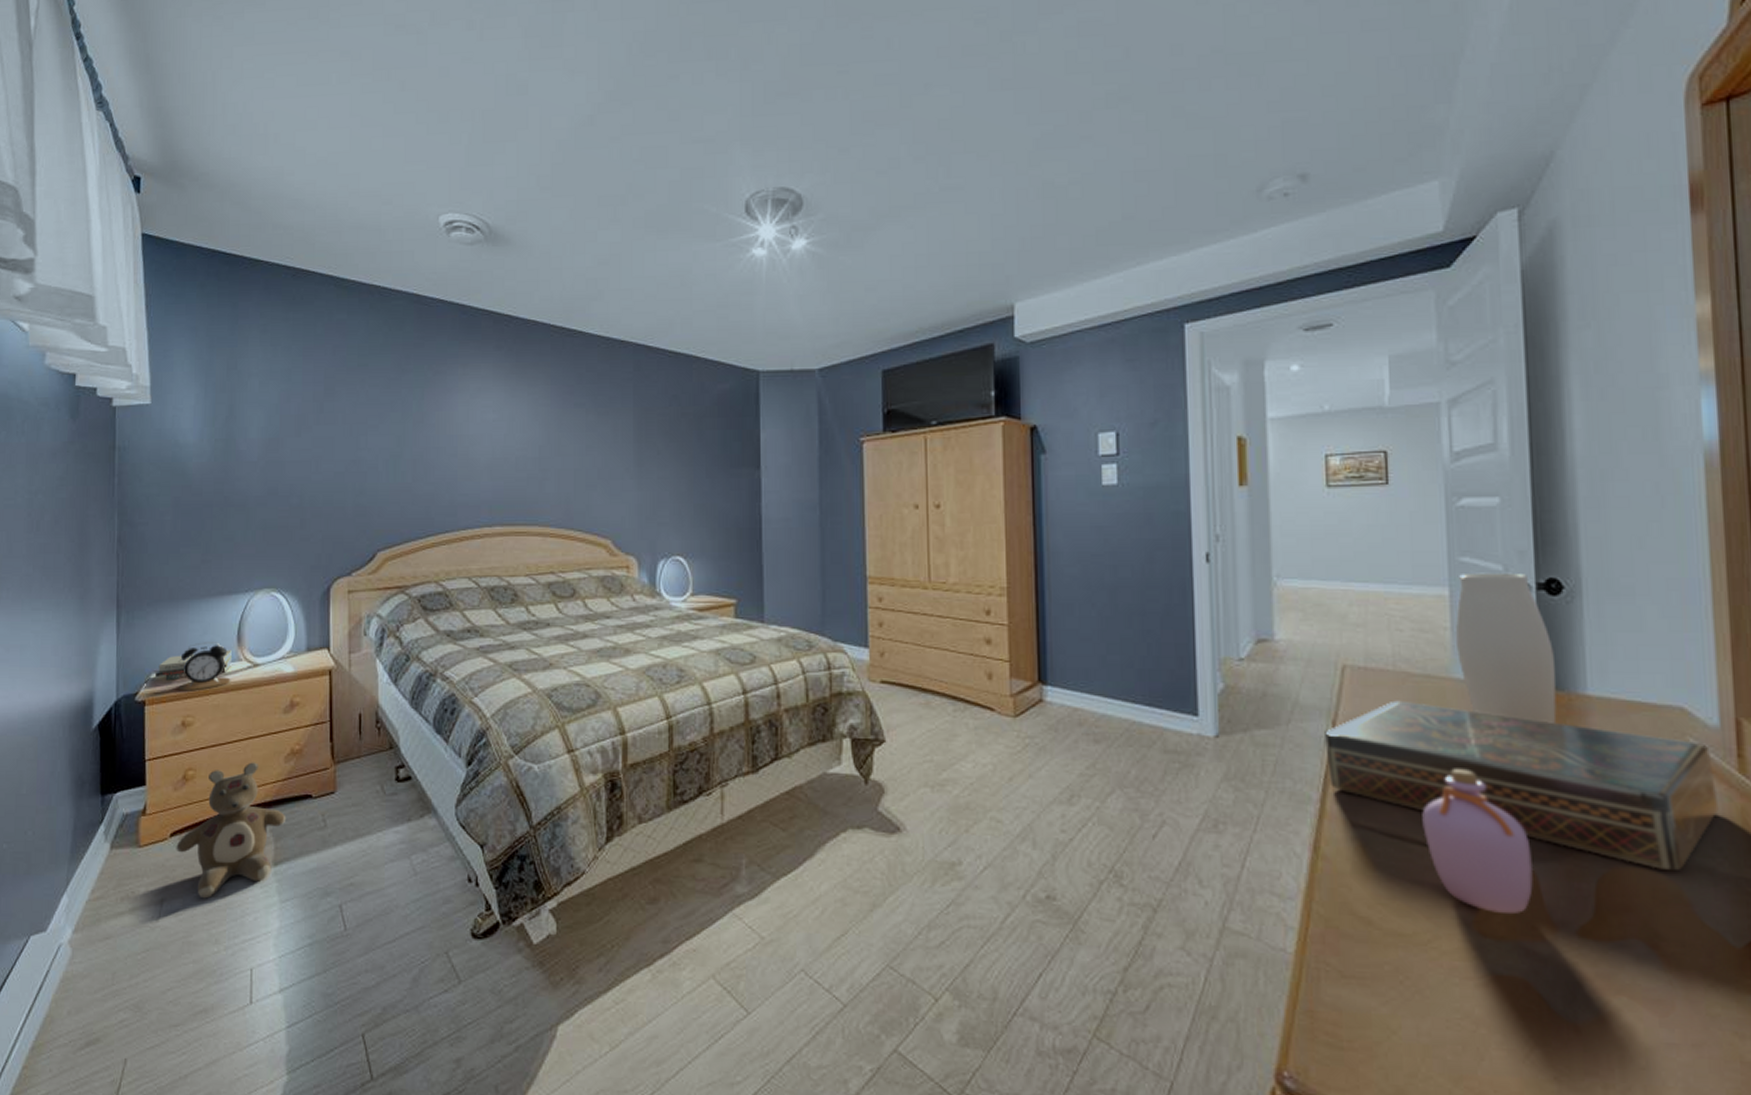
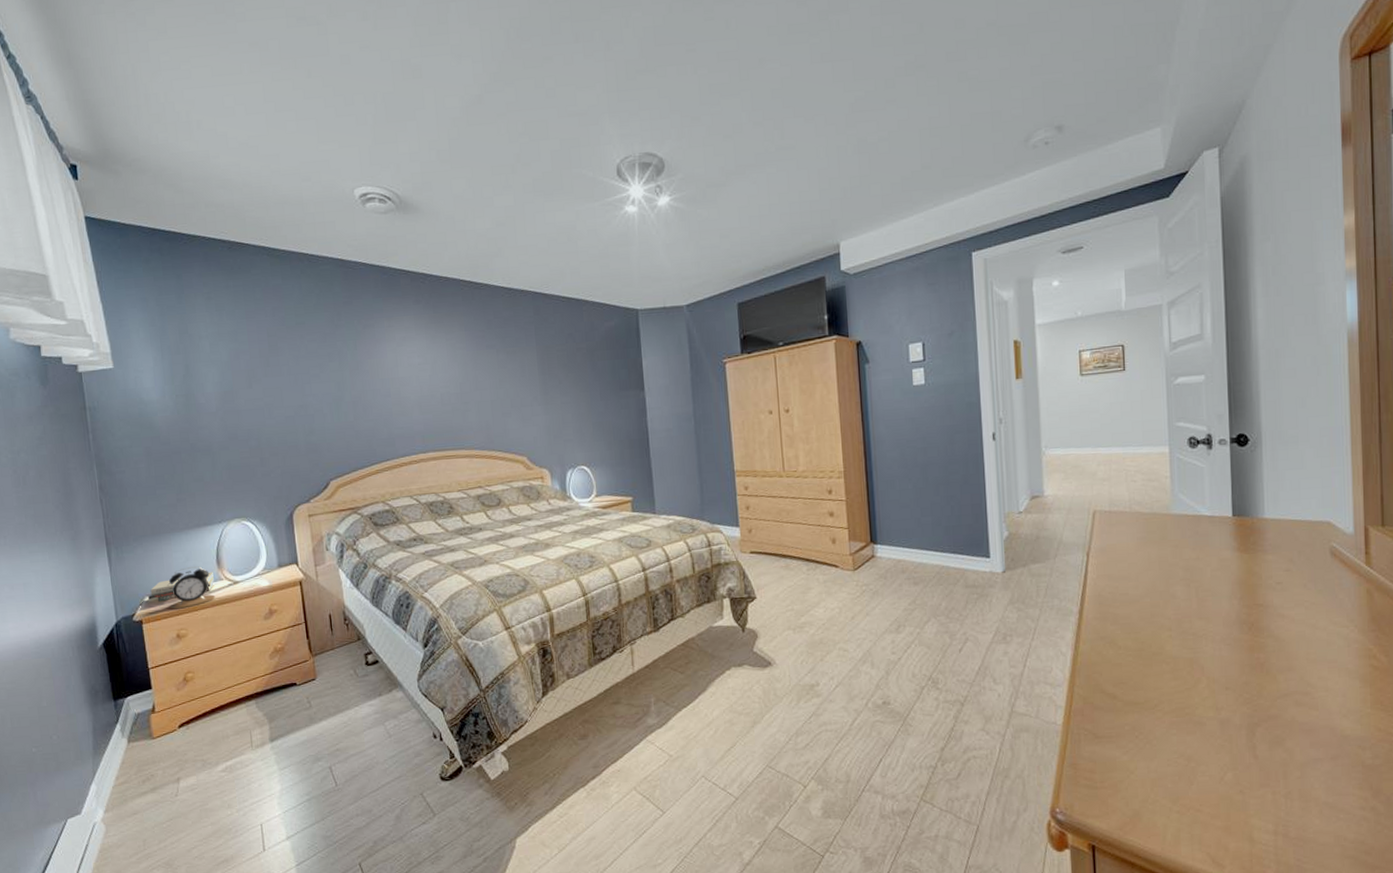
stuffed bear: present [176,762,287,899] -> none [184,661,277,774]
decorative box: present [1323,700,1719,872] -> none [1080,533,1352,639]
perfume bottle: present [1422,769,1533,915] -> none [1150,580,1227,681]
vase: present [1456,572,1557,723] -> none [1174,432,1244,542]

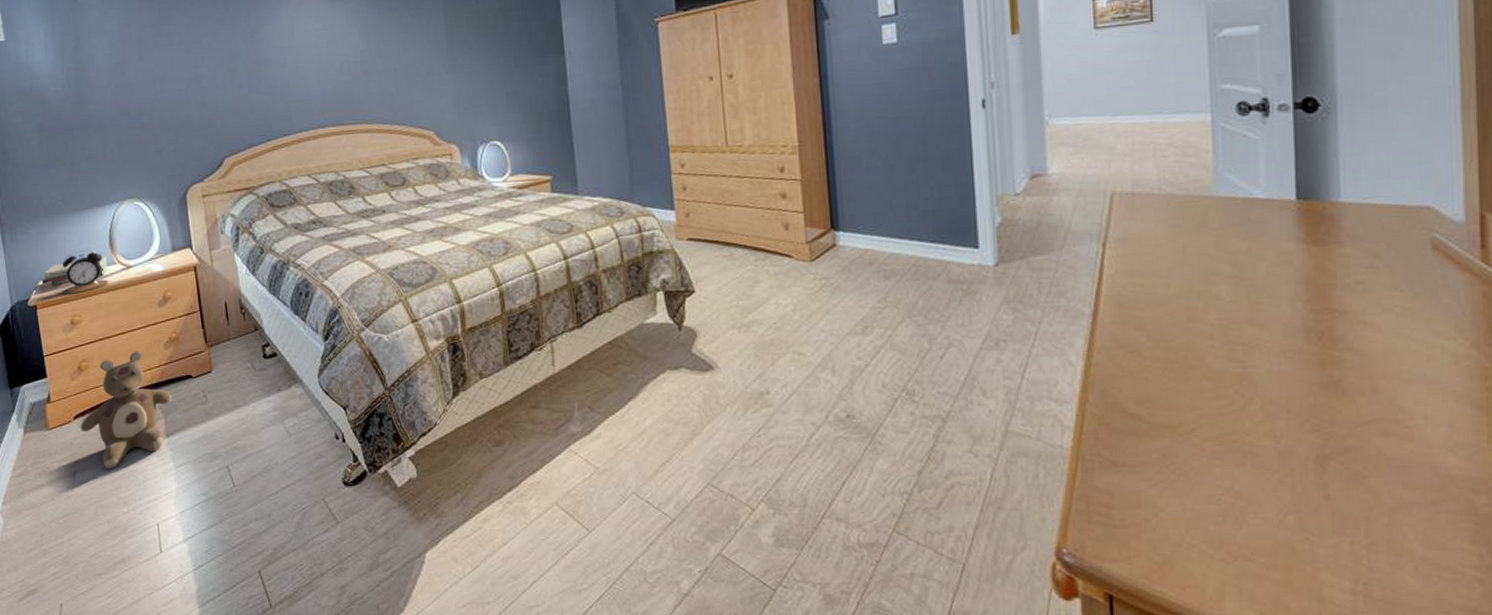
stuffed bear: none [184,661,277,774] -> present [80,351,172,469]

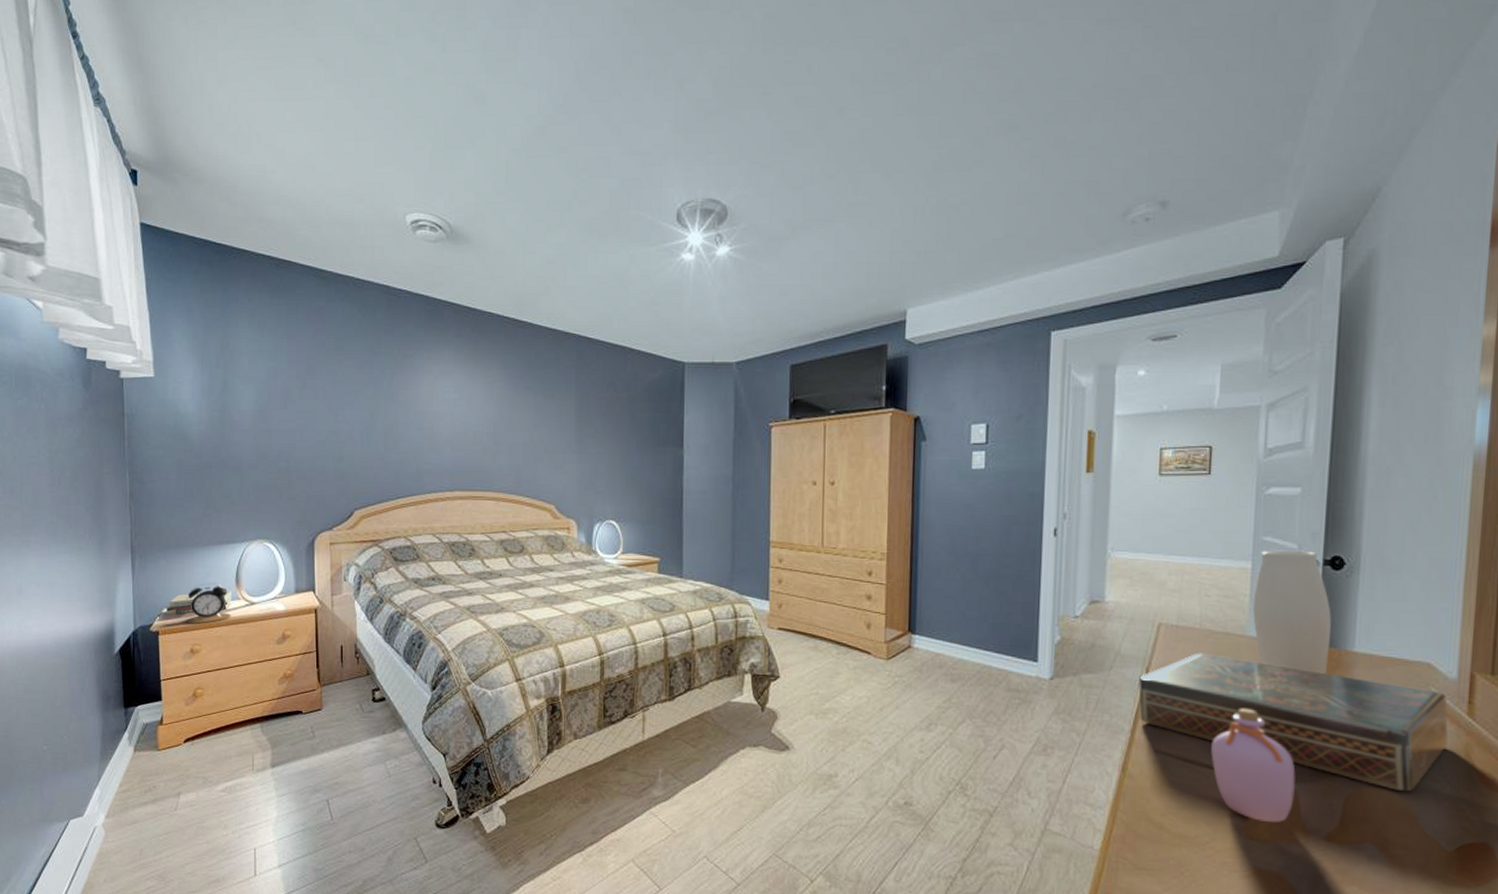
stuffed bear: present [80,351,172,469] -> none [189,683,281,793]
decorative box: none [1094,220,1462,354] -> present [1137,653,1449,792]
perfume bottle: none [1186,278,1288,402] -> present [1211,709,1296,823]
vase: none [1217,95,1312,231] -> present [1253,550,1332,674]

